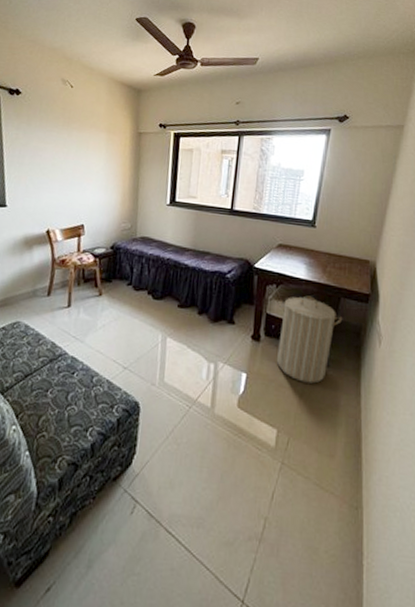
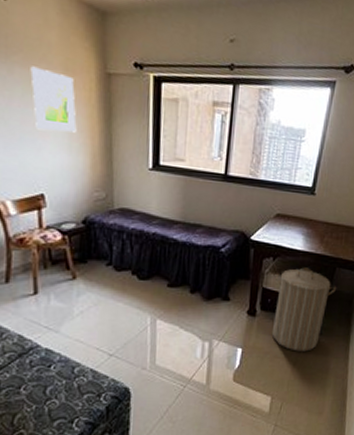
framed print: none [83,130,114,177] -> present [30,66,77,133]

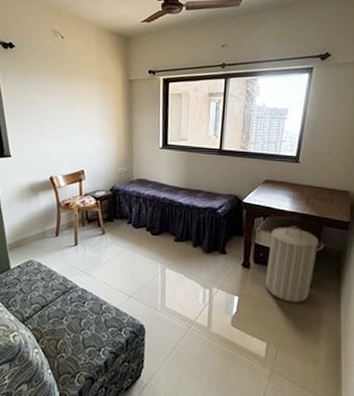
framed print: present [30,66,77,133] -> none [77,80,108,124]

